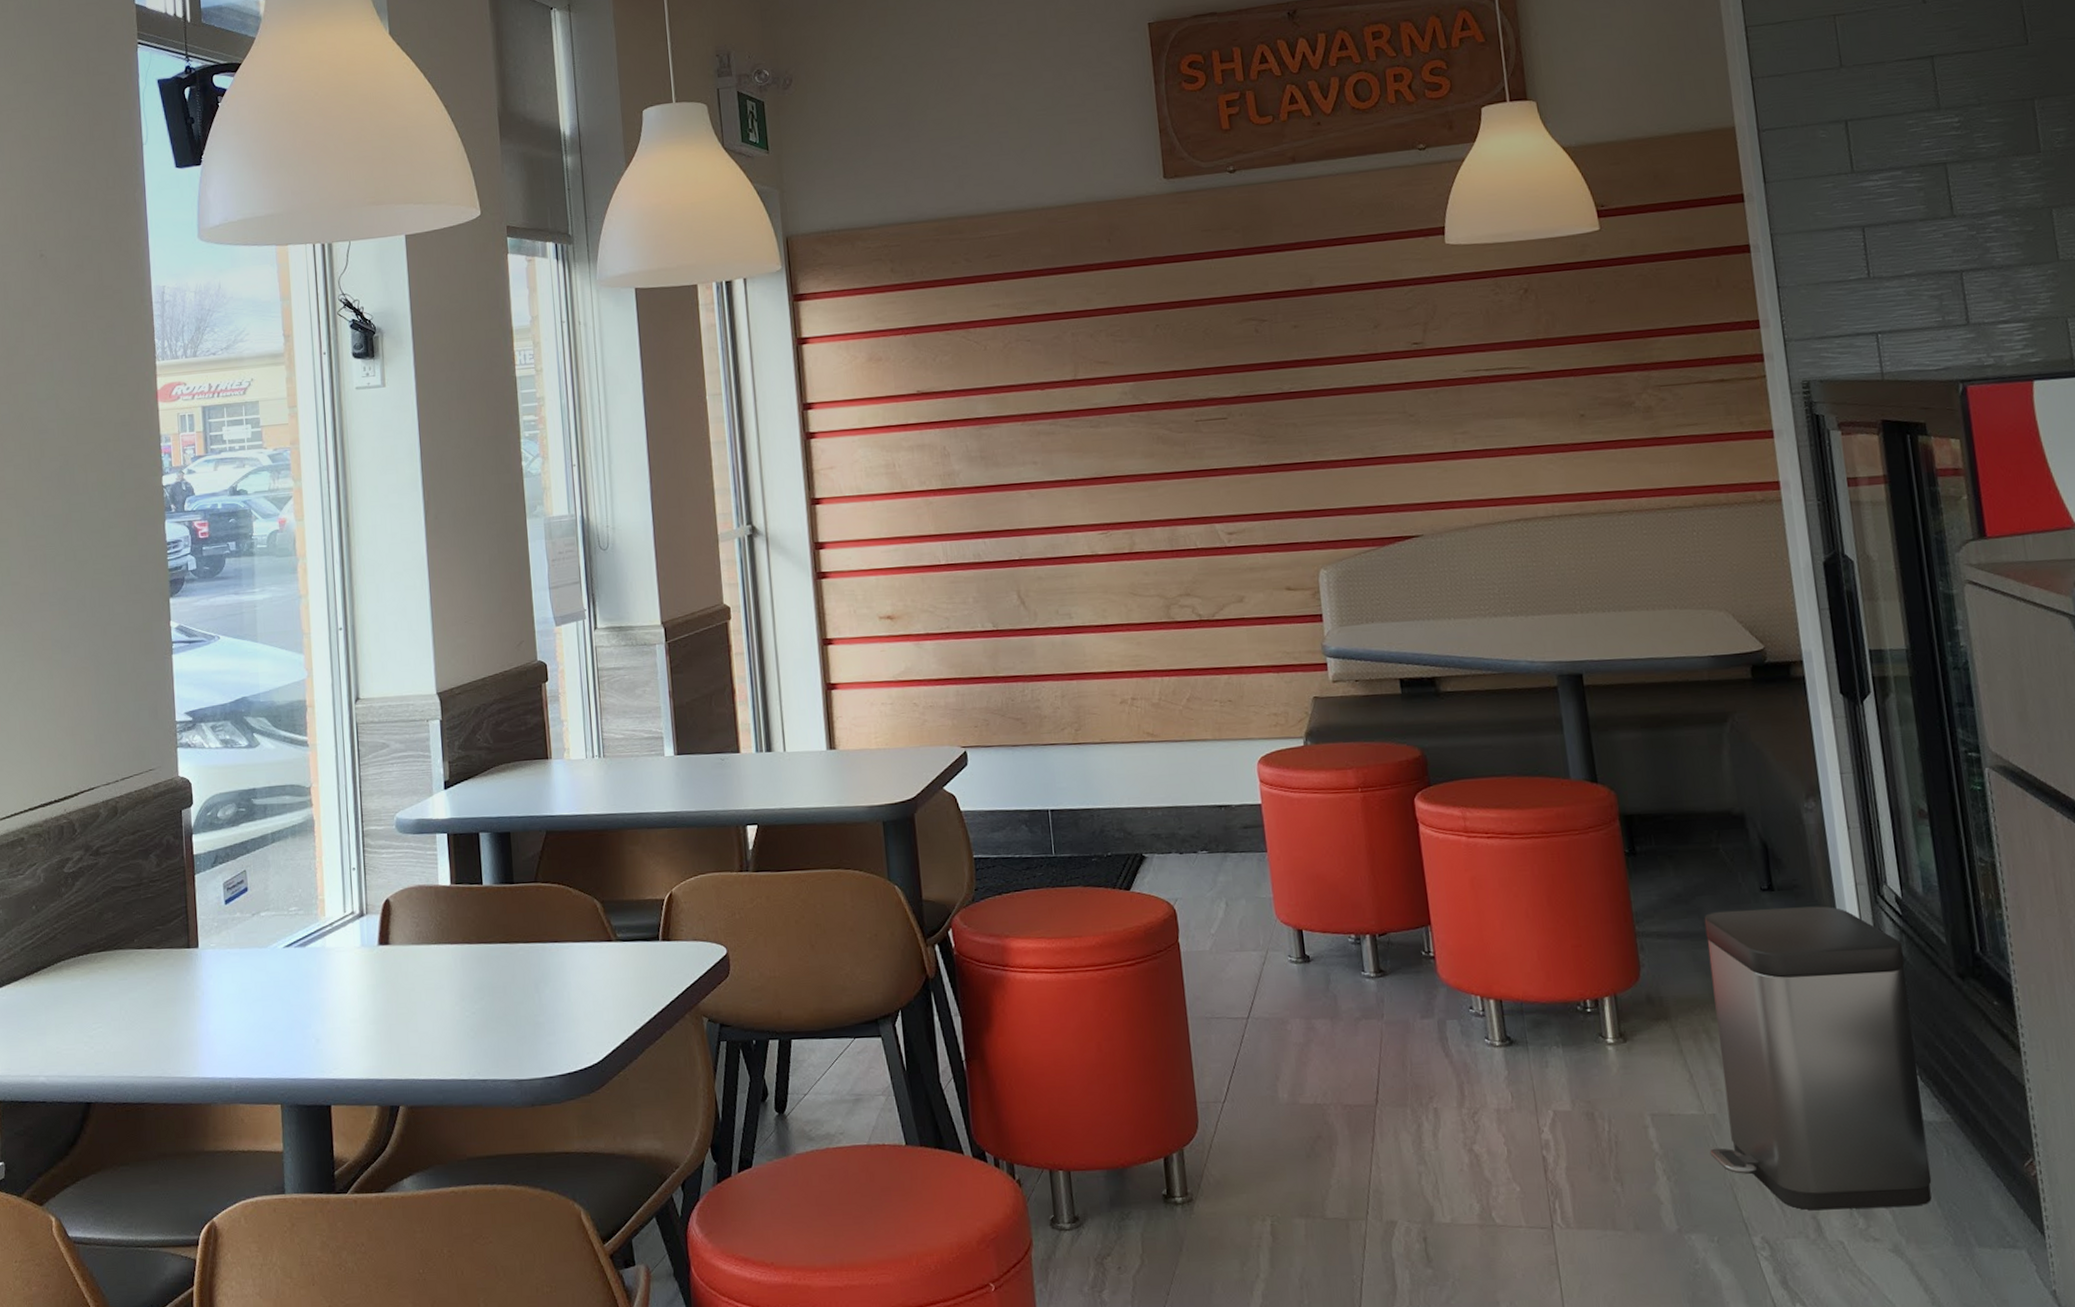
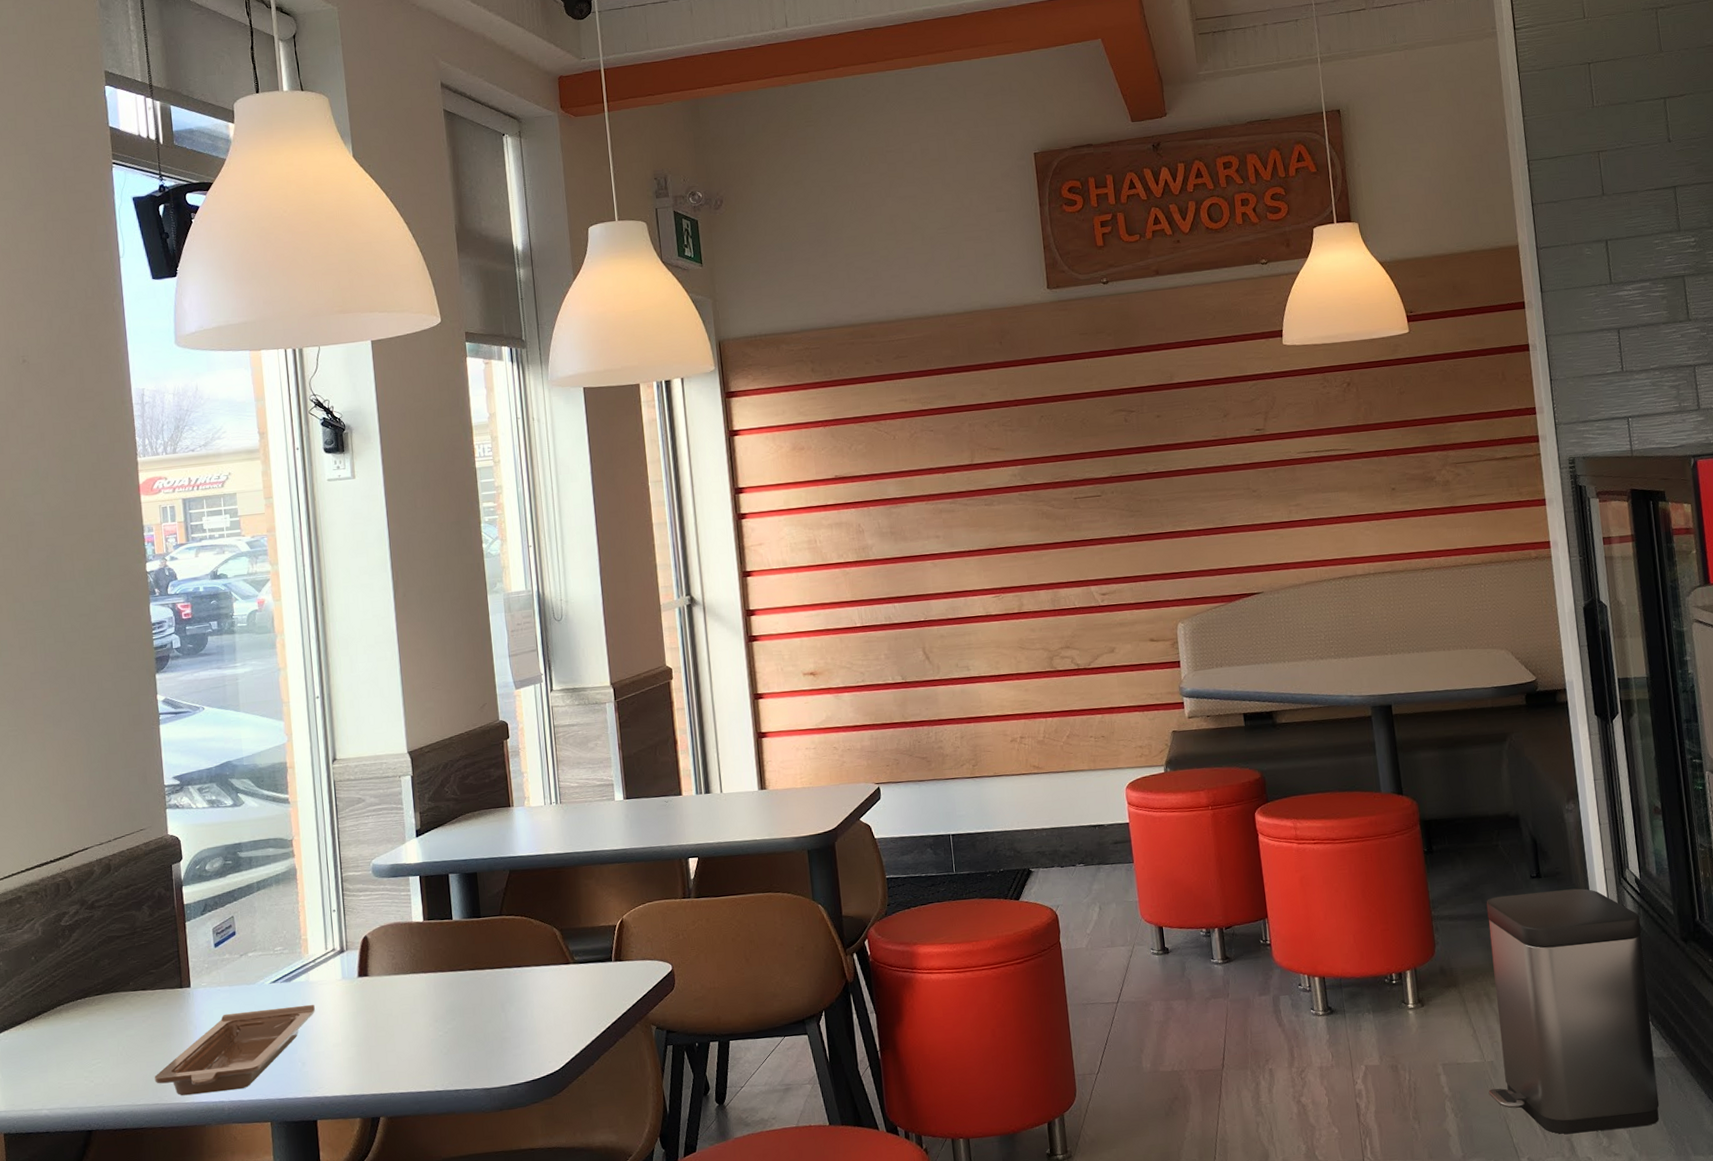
tray: none [158,973,331,1070] -> present [154,1004,315,1096]

